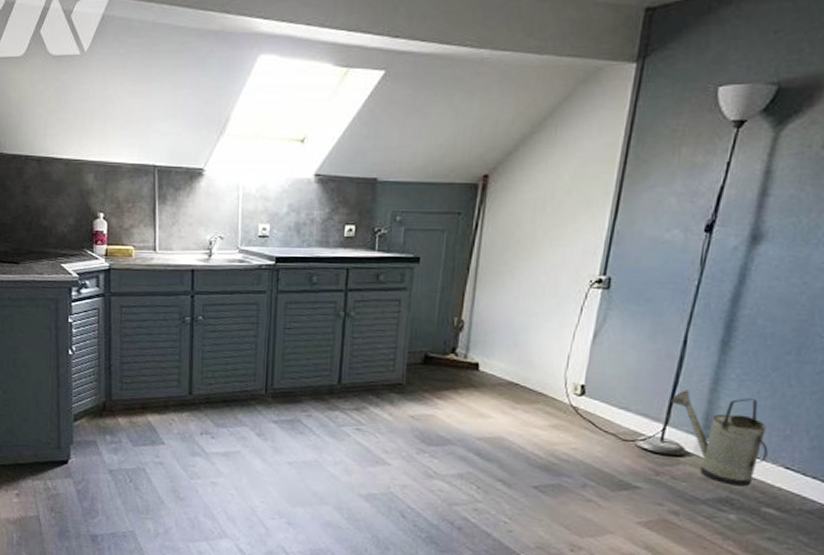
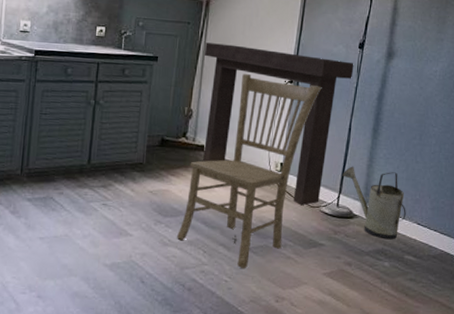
dining chair: none [443,273,645,510] -> present [176,73,322,269]
console table: none [477,236,696,438] -> present [203,42,354,205]

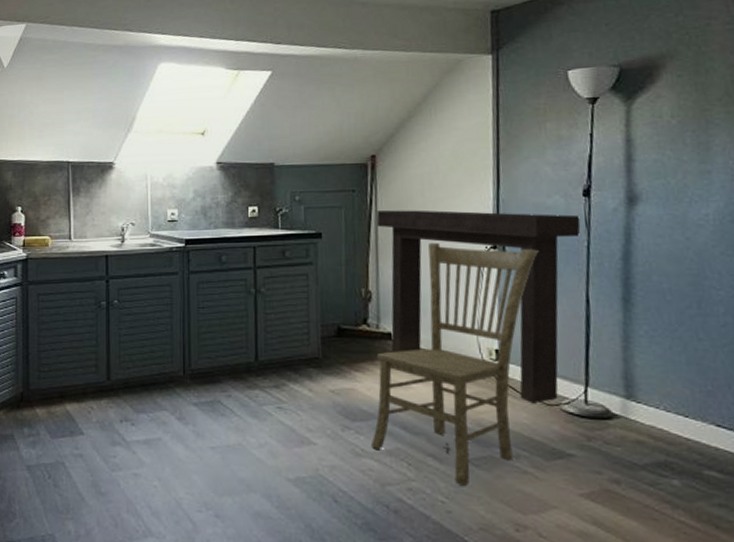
watering can: present [342,166,406,240] -> none [586,349,695,448]

